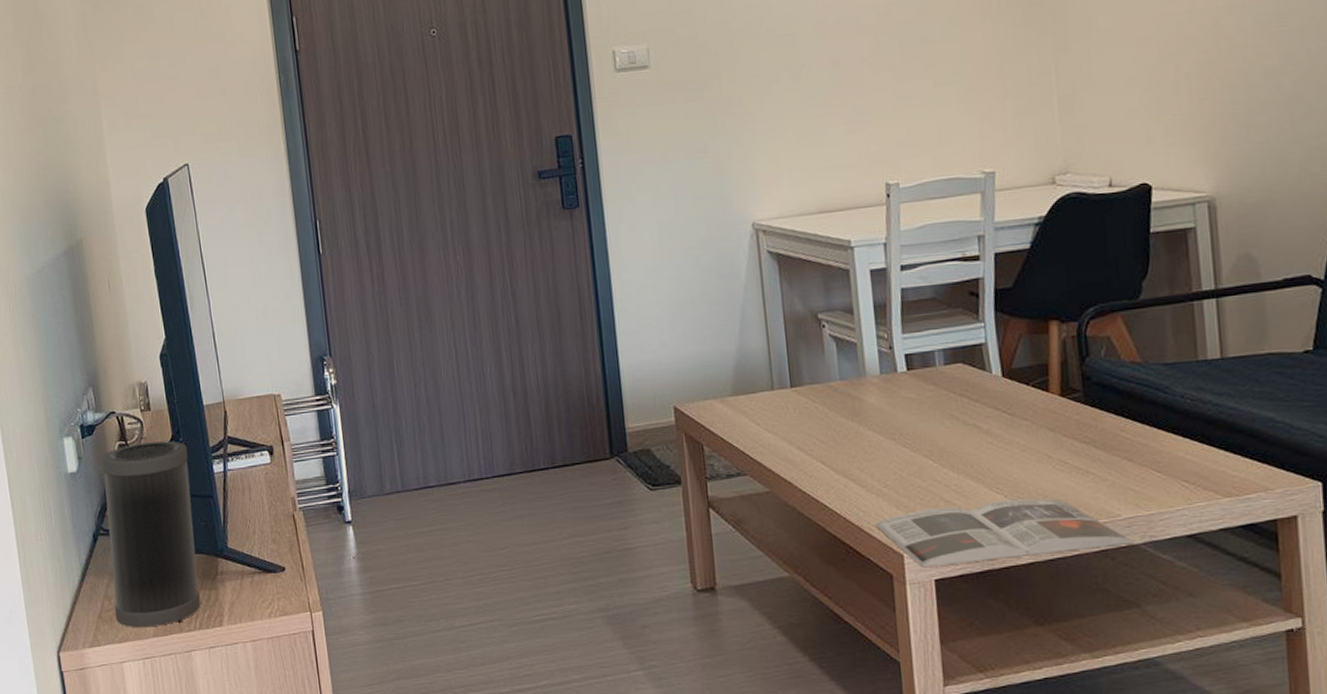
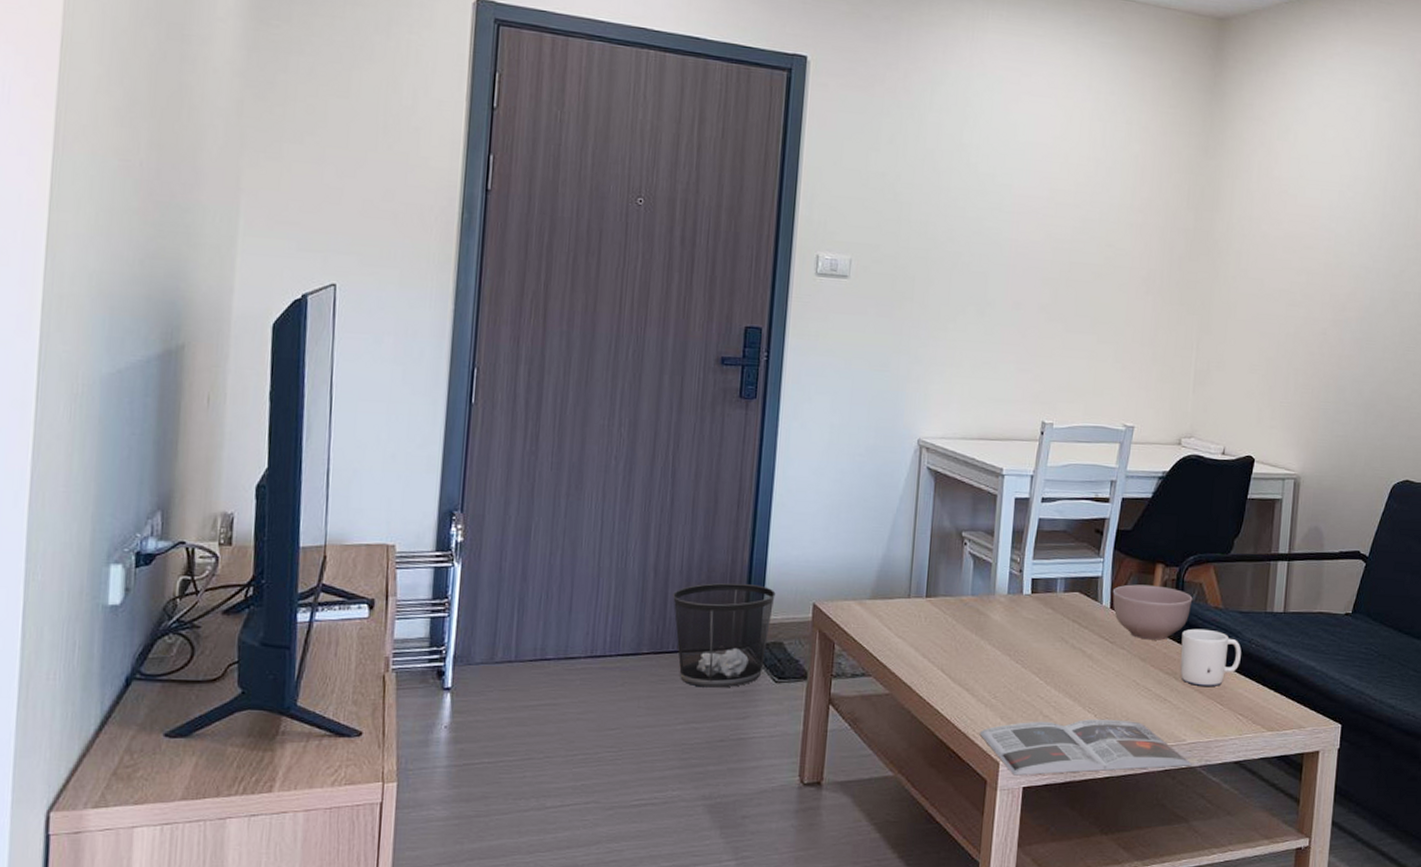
speaker: present [102,441,201,628] -> none [136,580,269,789]
waste bin: none [535,393,635,501] -> present [673,582,776,688]
bowl: none [1001,345,1102,407] -> present [1112,584,1193,640]
mug: none [1095,387,1175,453] -> present [1180,628,1242,686]

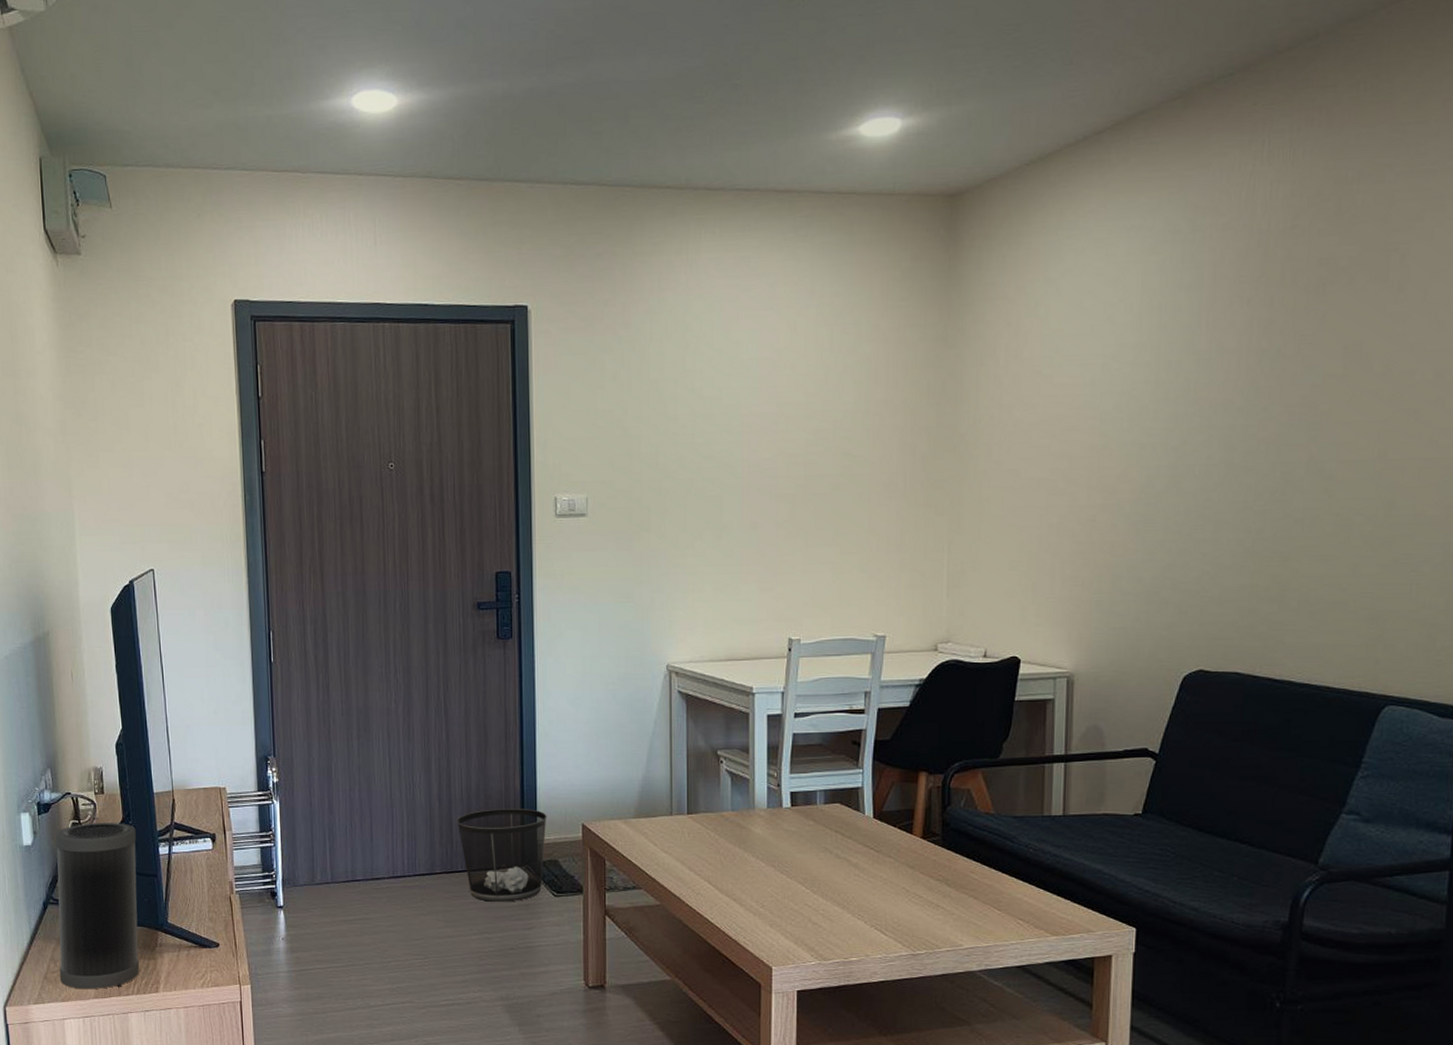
speaker: none [136,580,269,789] -> present [55,823,139,990]
magazine: present [979,719,1192,776] -> none [750,925,971,980]
bowl: present [1112,584,1193,640] -> none [874,793,961,848]
mug: present [1180,628,1242,686] -> none [951,835,1018,892]

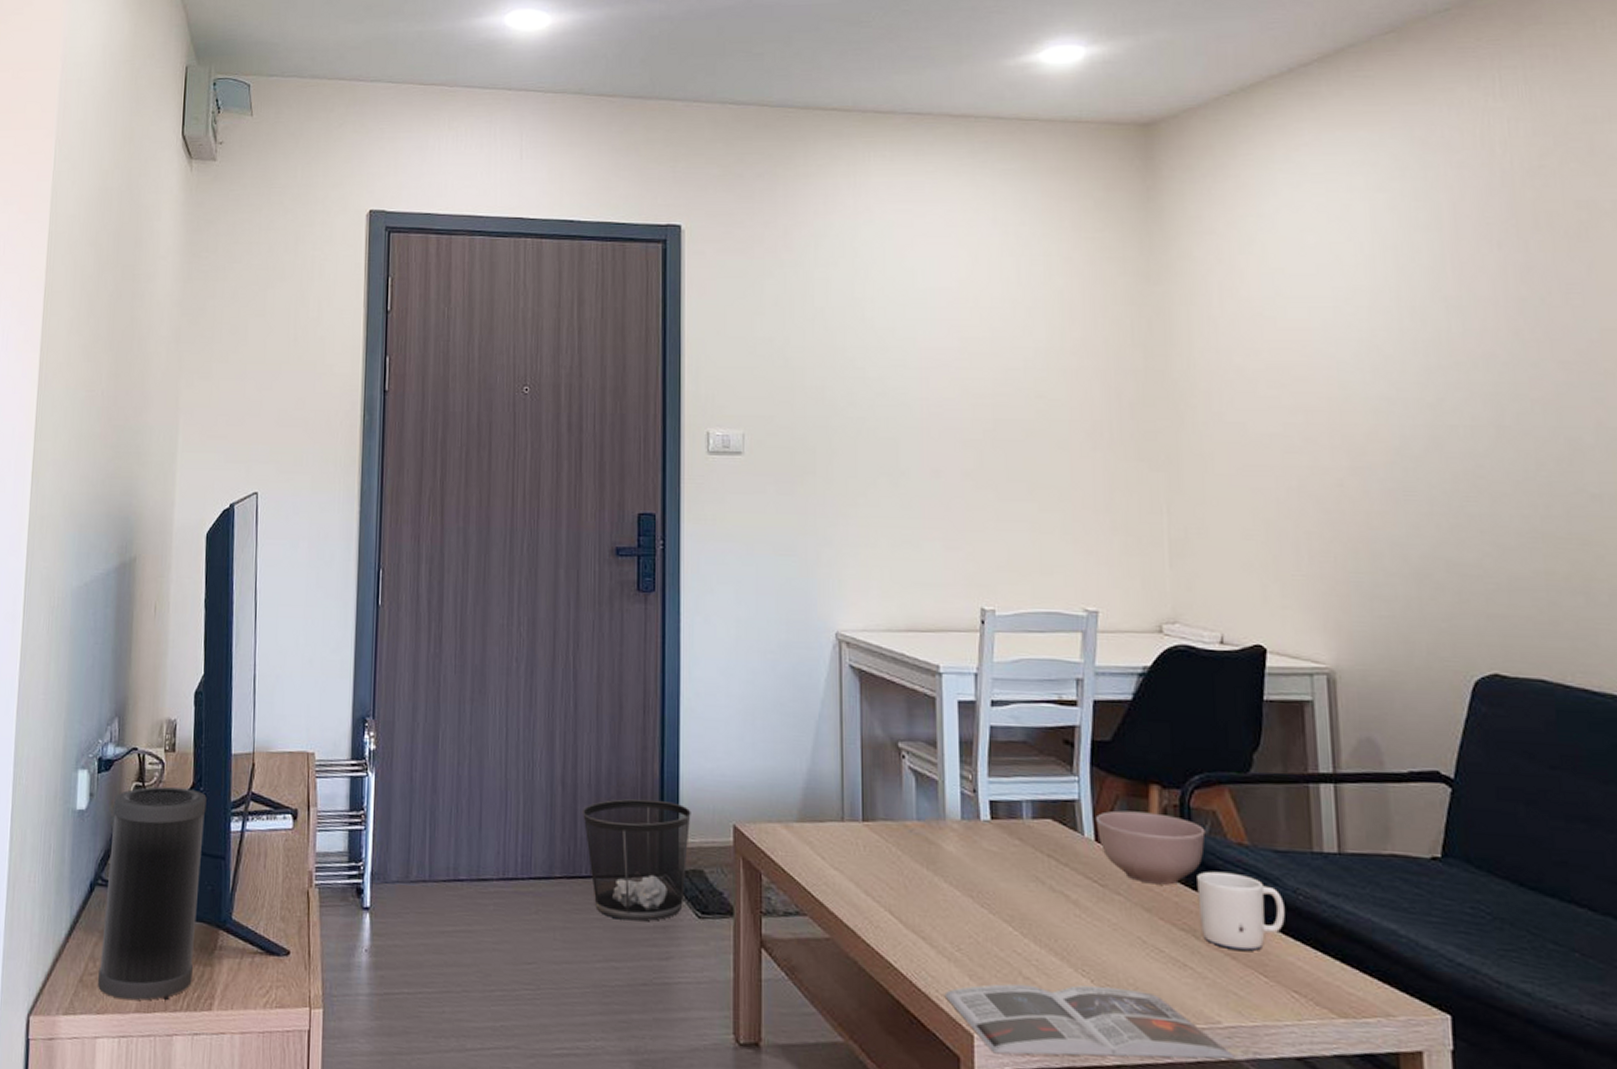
magazine: none [750,925,971,980] -> present [944,983,1235,1059]
bowl: none [874,793,961,848] -> present [1095,810,1206,885]
mug: none [951,835,1018,892] -> present [1197,871,1285,951]

